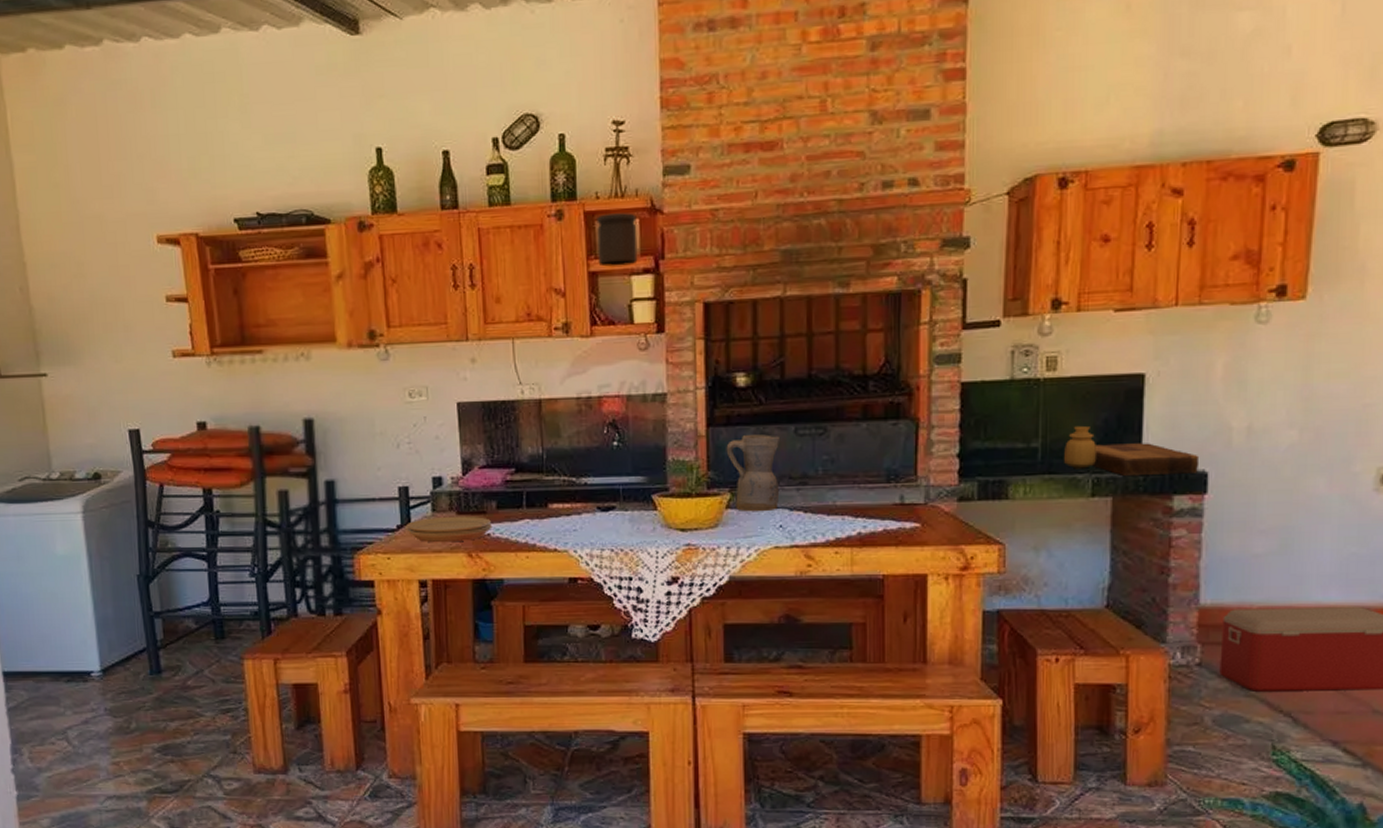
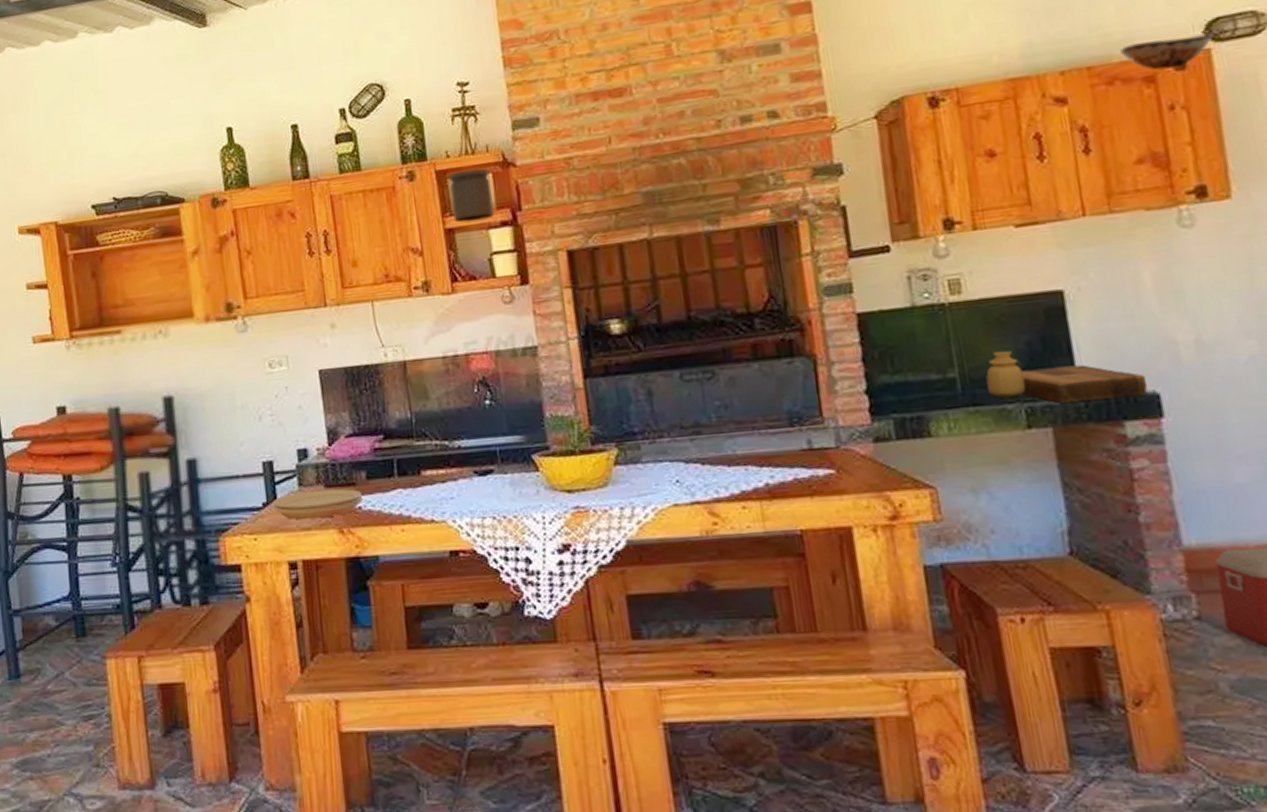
ceramic pitcher: present [726,434,781,512] -> none [607,382,672,468]
decorative bowl: none [1240,137,1326,170] -> present [1120,33,1215,71]

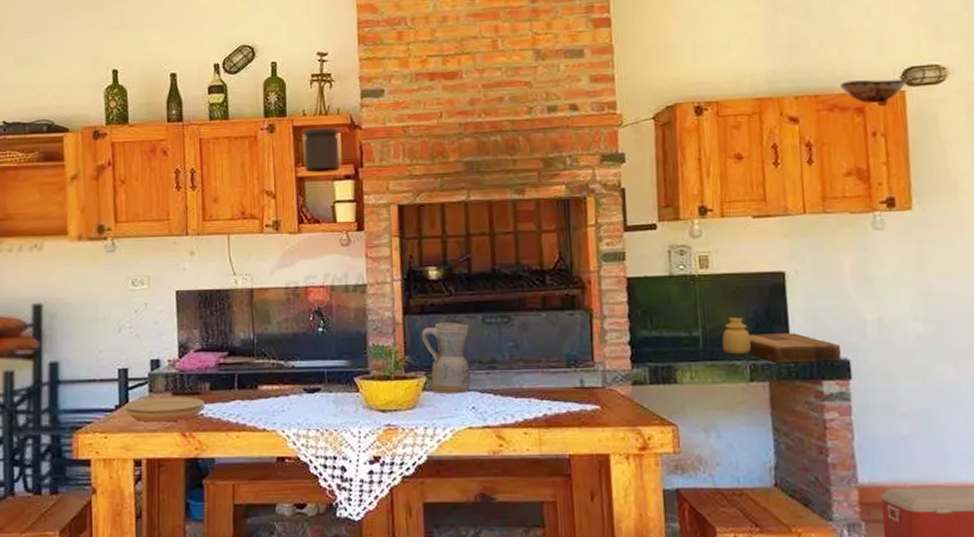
ceramic pitcher: none [607,382,672,468] -> present [421,323,471,395]

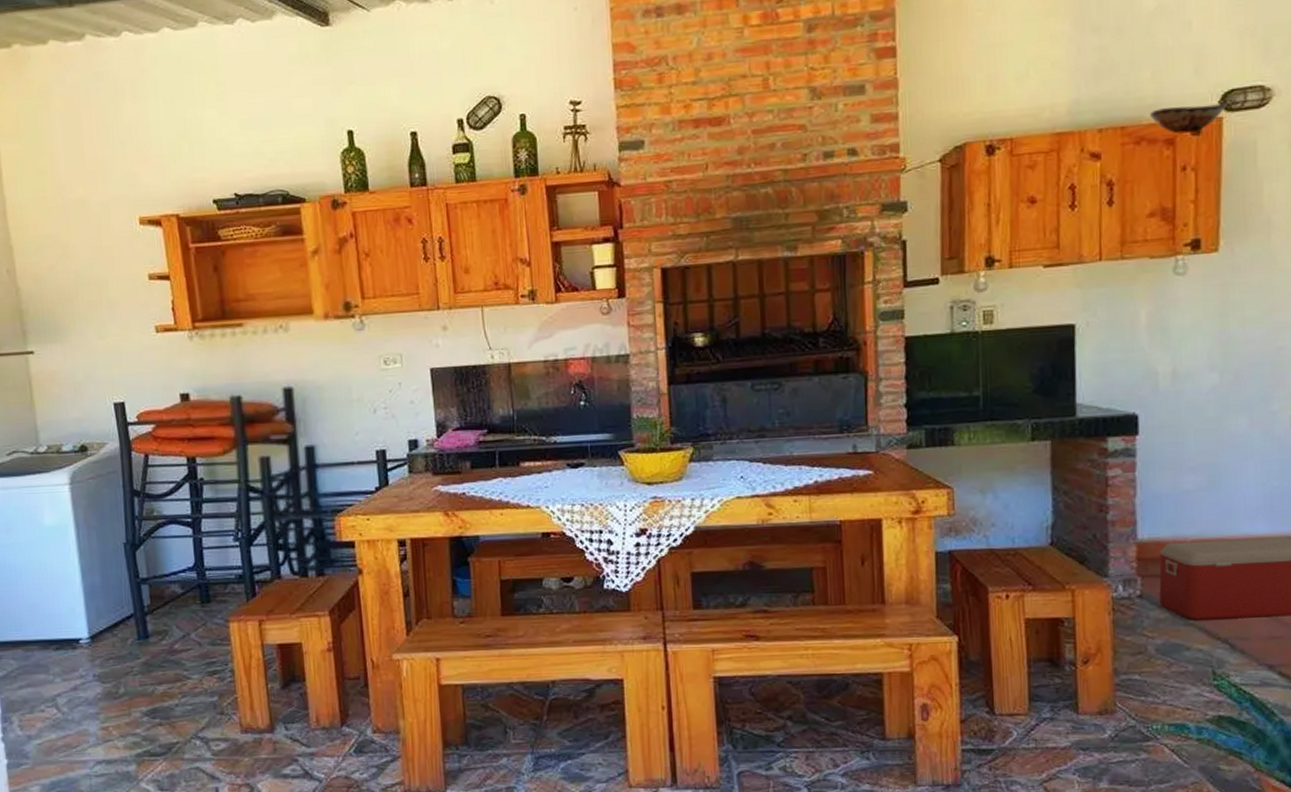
plate: present [124,396,206,423] -> none [384,476,467,503]
jar: present [304,128,340,173] -> none [558,186,598,237]
ceramic pitcher: present [421,323,471,395] -> none [687,391,740,465]
jar: present [722,317,751,356] -> none [1004,374,1034,415]
cutting board: present [748,333,842,364] -> none [1031,389,1130,421]

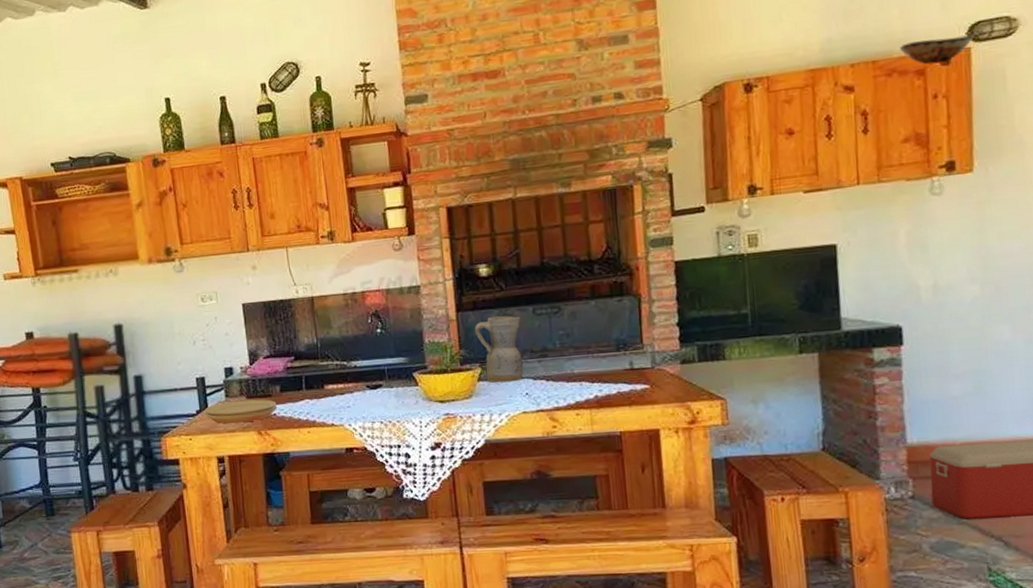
plate: none [384,476,467,503] -> present [204,399,278,424]
ceramic pitcher: none [687,391,740,465] -> present [474,316,524,384]

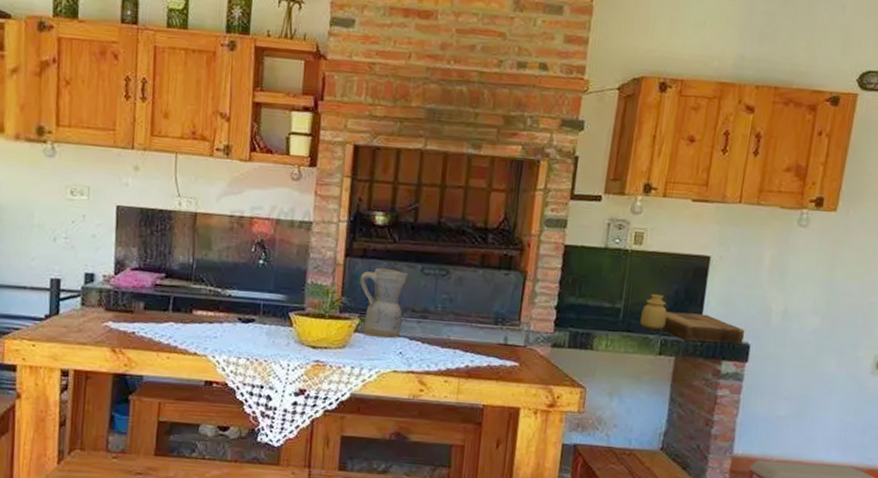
plate: present [204,399,278,424] -> none [54,311,138,337]
jar: none [771,292,800,331] -> present [640,293,667,331]
cutting board: none [798,304,894,335] -> present [662,311,745,344]
decorative bowl: present [900,34,975,65] -> none [800,76,864,103]

